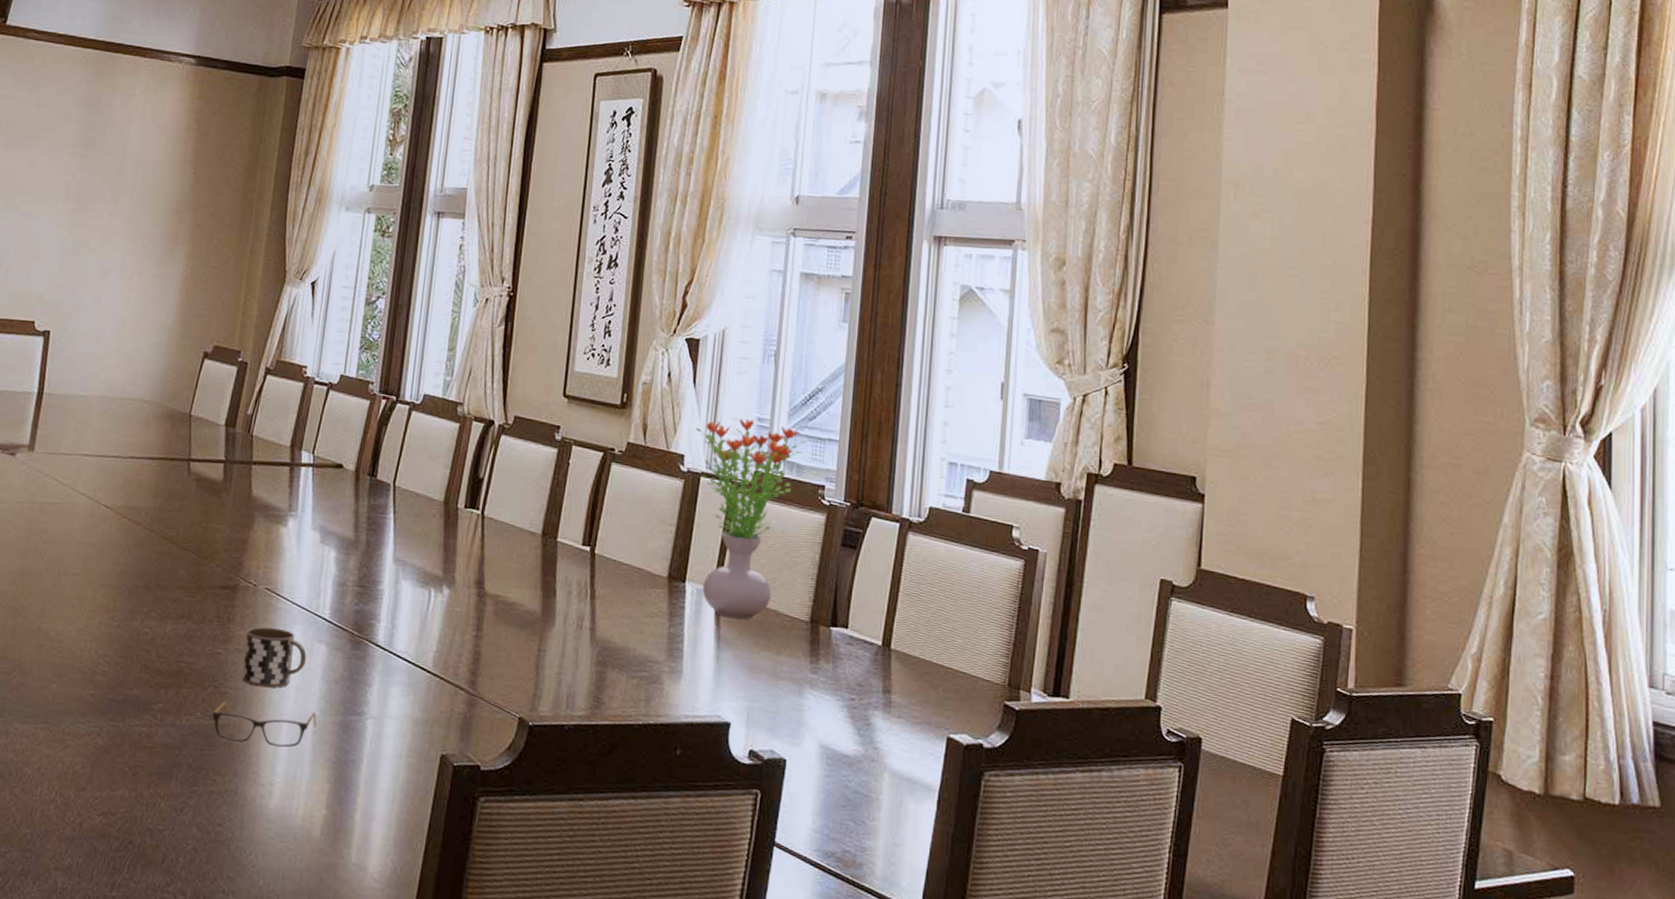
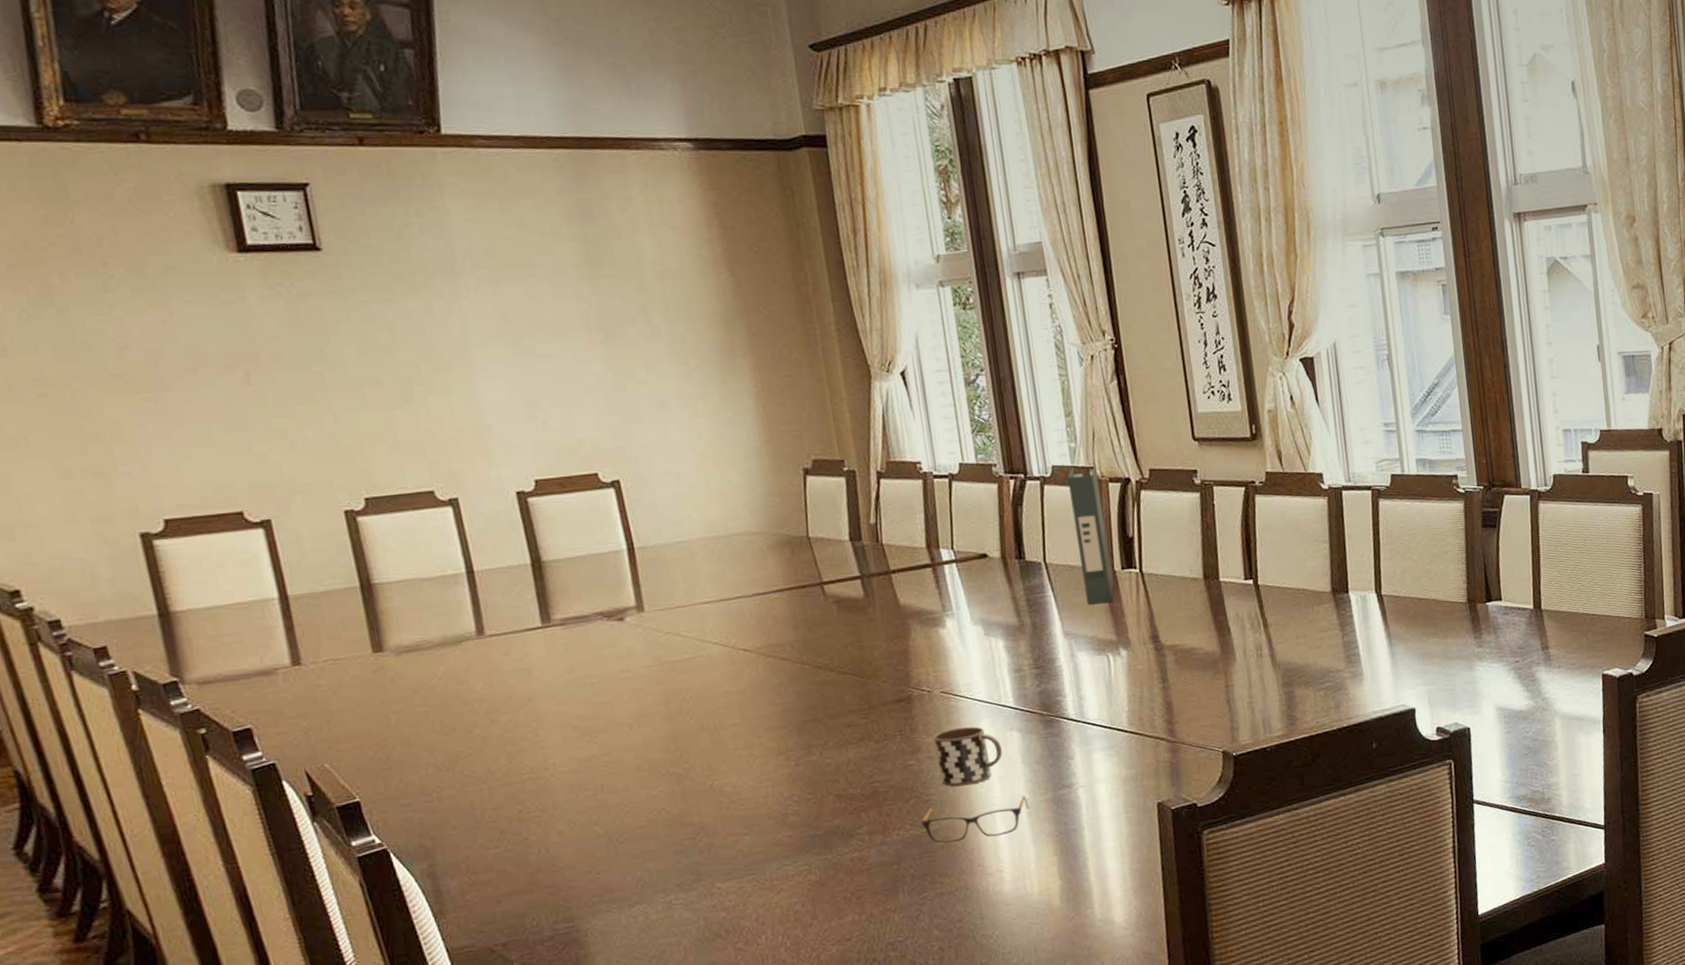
binder: none [423,400,465,538] -> present [1067,465,1115,605]
flower arrangement: present [695,418,806,620] -> none [1327,425,1433,616]

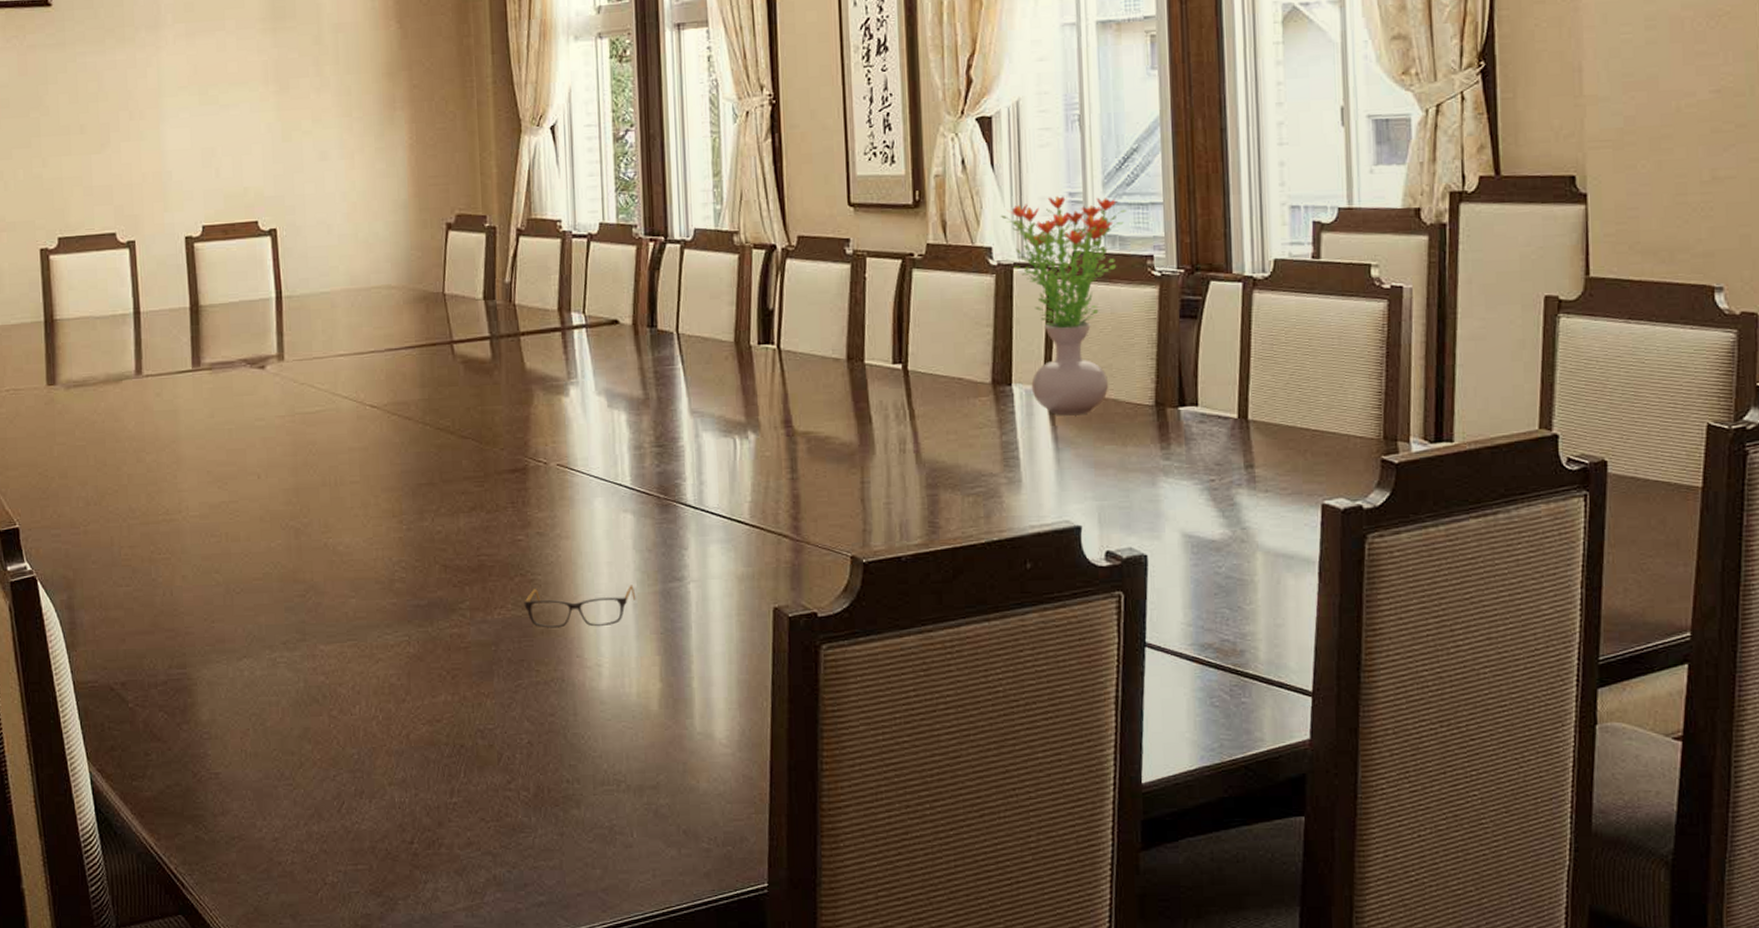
cup: present [933,726,1003,787] -> none [545,504,613,568]
binder: present [1067,465,1115,605] -> none [710,229,749,382]
flower arrangement: none [1327,425,1433,616] -> present [1000,195,1126,416]

